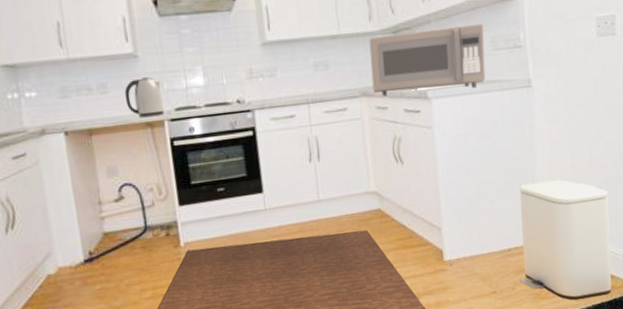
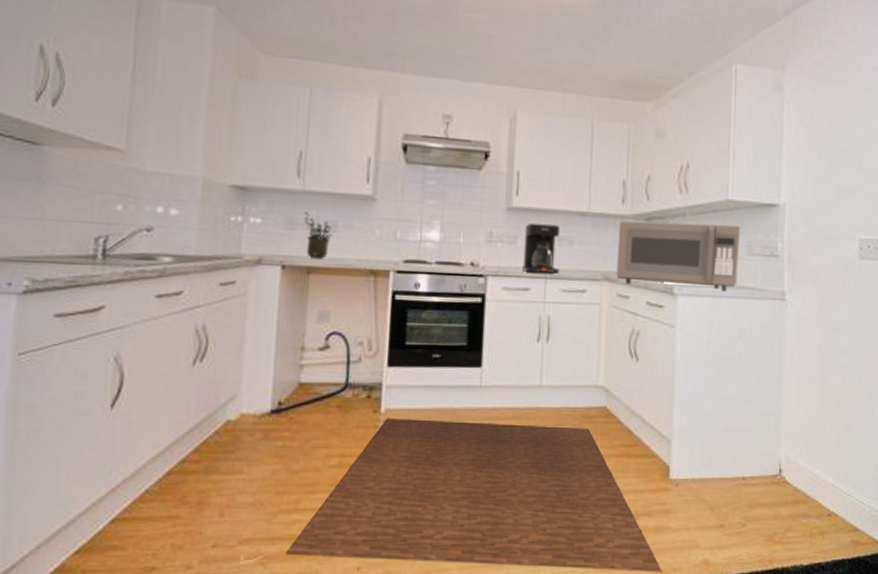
potted plant: none [73,78,105,122] -> present [304,212,333,260]
kettle: present [125,77,165,118] -> none [354,222,394,266]
coffee maker: none [281,51,320,101] -> present [522,223,560,274]
pedal bin: present [519,180,612,300] -> none [751,406,859,550]

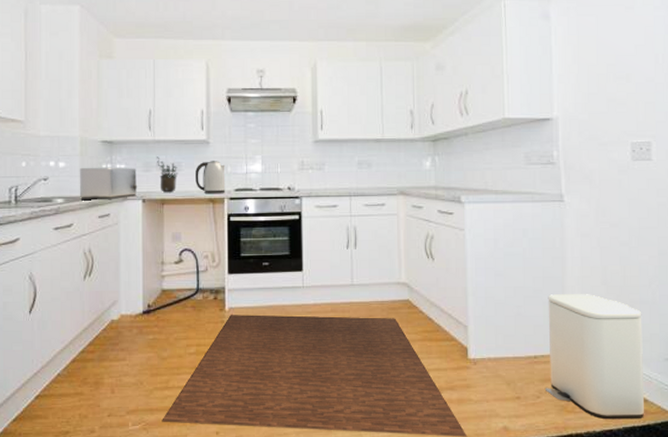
toaster: none [196,217,277,264] -> present [79,167,138,201]
kettle: none [354,222,394,266] -> present [195,161,226,194]
coffee maker: present [522,223,560,274] -> none [330,151,362,192]
microwave: present [616,220,740,291] -> none [409,139,518,197]
pedal bin: none [751,406,859,550] -> present [544,294,645,419]

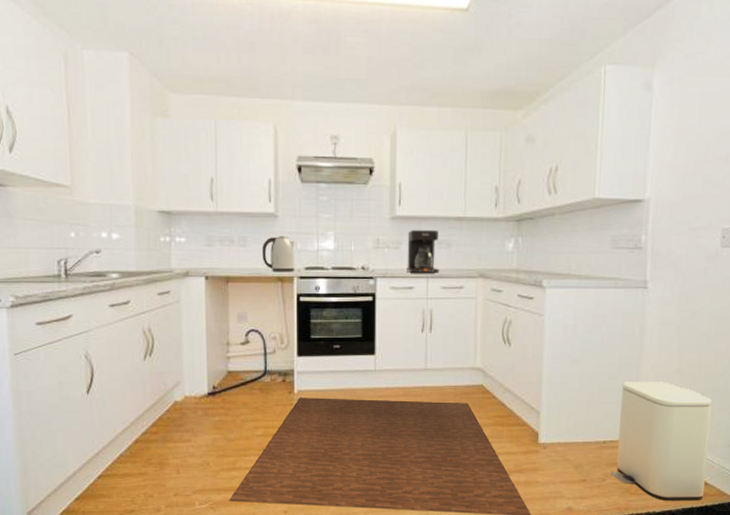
toaster: present [79,167,138,201] -> none [134,239,200,277]
potted plant: present [156,157,179,194] -> none [219,230,244,271]
coffee maker: none [330,151,362,192] -> present [407,229,440,273]

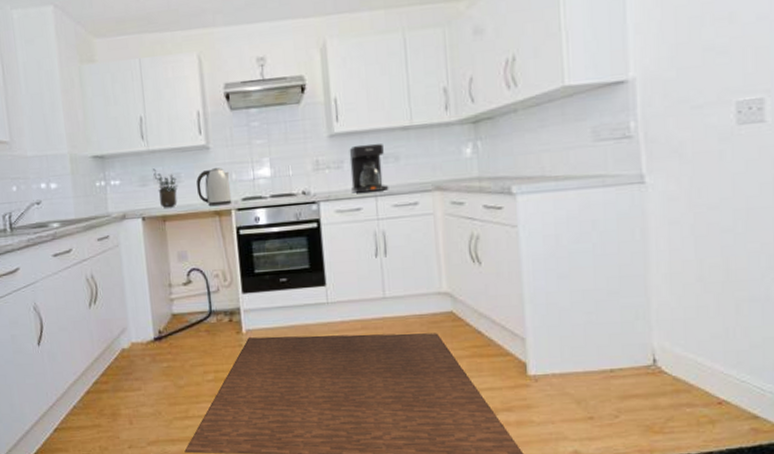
potted plant: none [219,230,244,271] -> present [152,168,179,209]
pedal bin: present [610,382,713,500] -> none [624,293,756,440]

